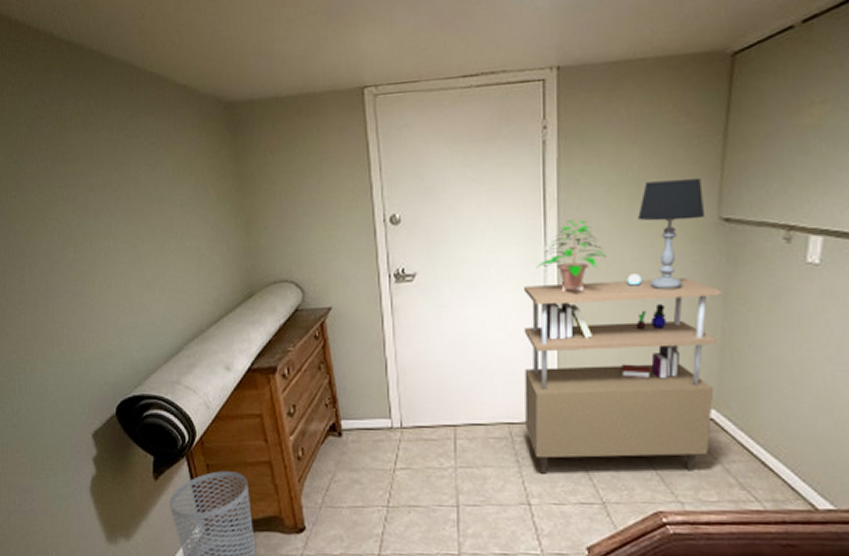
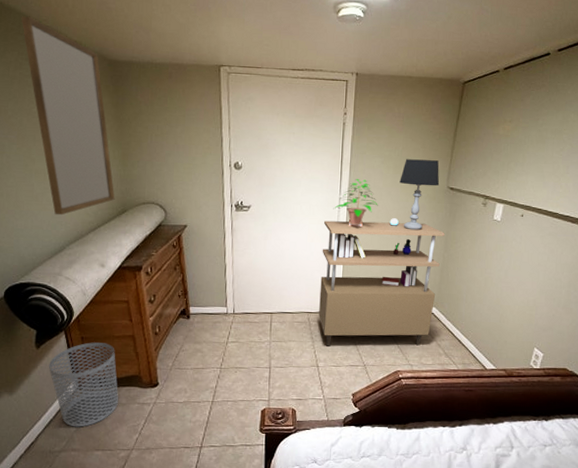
home mirror: none [123,64,240,307] -> present [21,16,115,216]

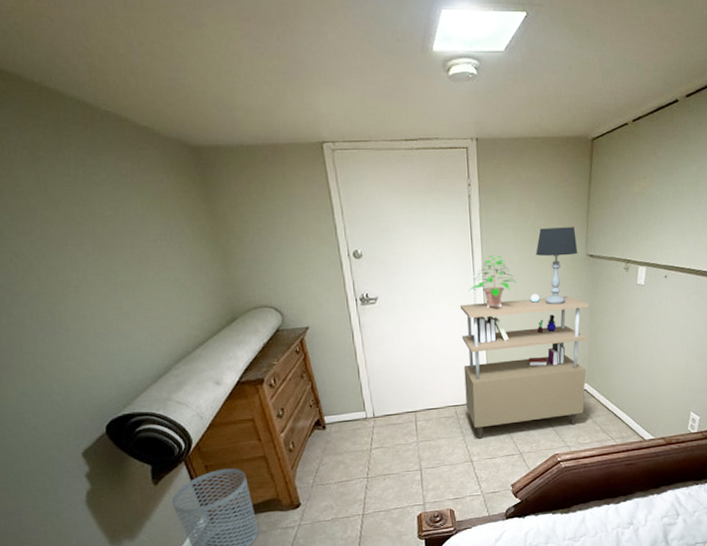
home mirror: present [21,16,115,216] -> none [73,101,221,333]

